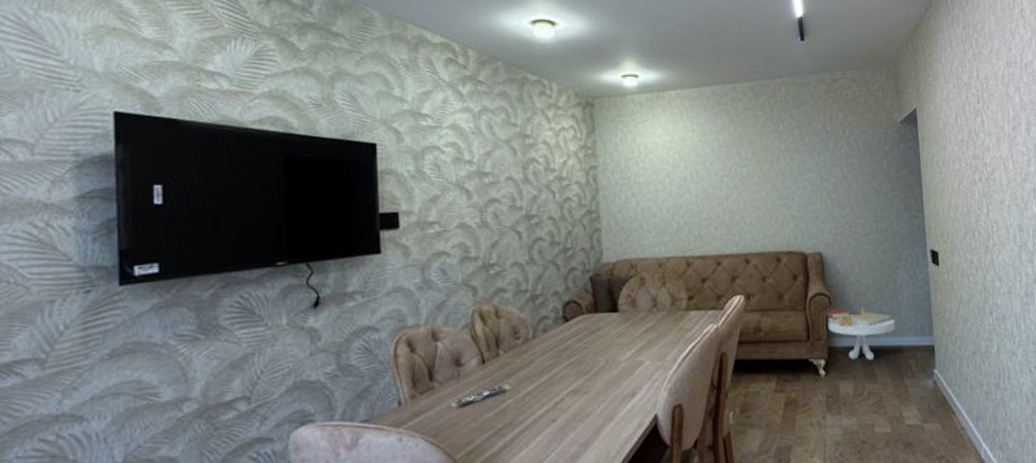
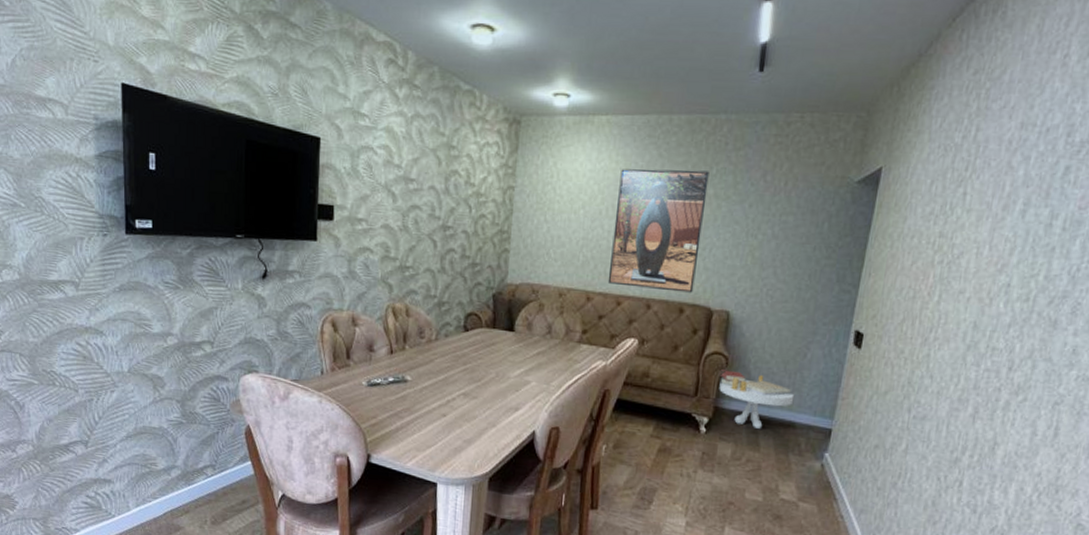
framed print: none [698,128,786,246] -> present [607,169,710,293]

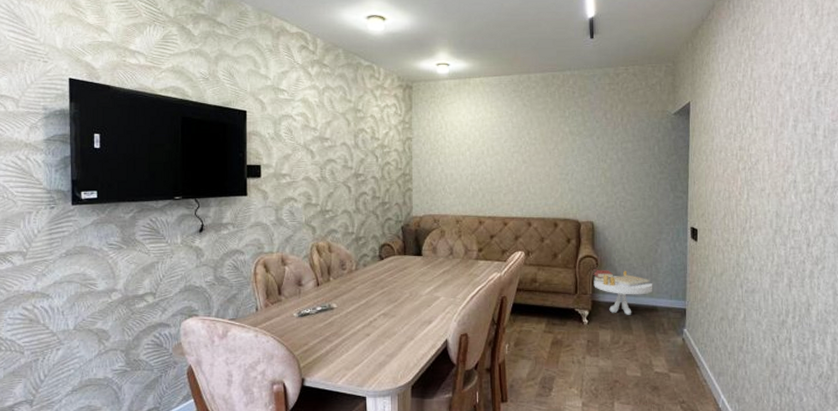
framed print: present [607,169,710,293] -> none [494,114,564,210]

